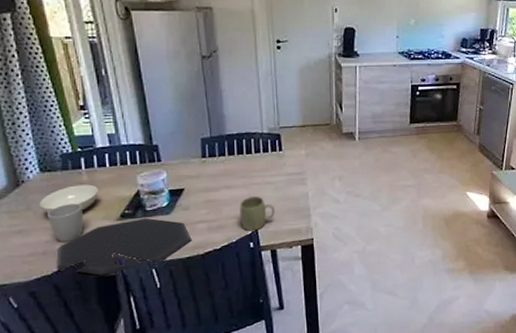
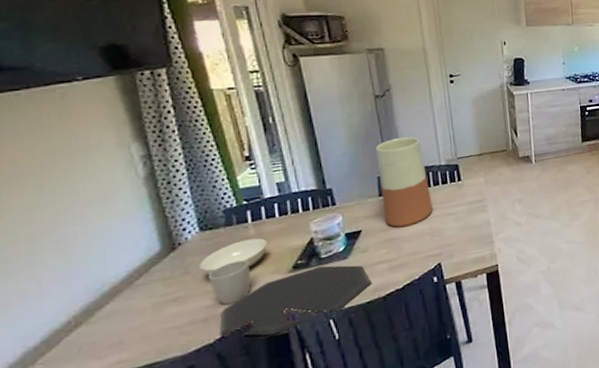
vase: none [201,101,253,191] -> present [376,137,433,228]
mug: present [239,196,275,232] -> none [420,229,458,266]

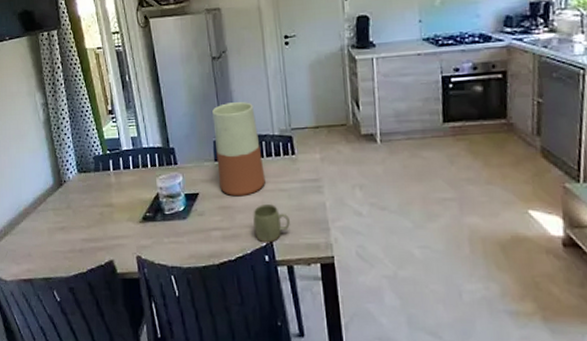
bowl: present [199,238,267,276] -> none [77,186,124,213]
cup: present [207,260,251,305] -> none [82,204,112,241]
placemat: present [219,265,372,336] -> none [90,221,207,277]
mug: none [420,229,458,266] -> present [253,204,290,243]

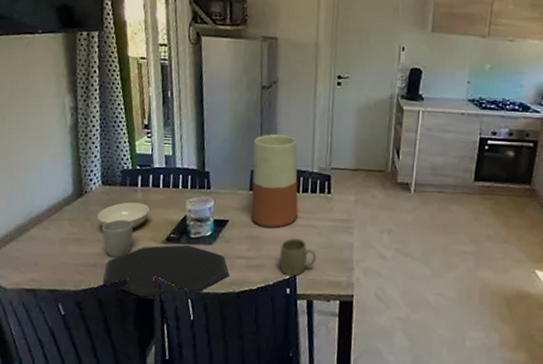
bowl: none [77,186,124,213] -> present [97,202,150,229]
cup: none [82,204,112,241] -> present [101,219,133,257]
placemat: none [90,221,207,277] -> present [102,244,230,297]

